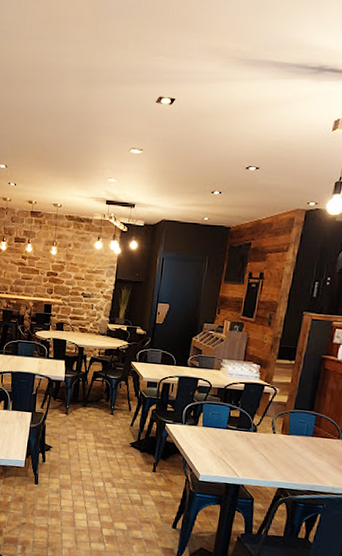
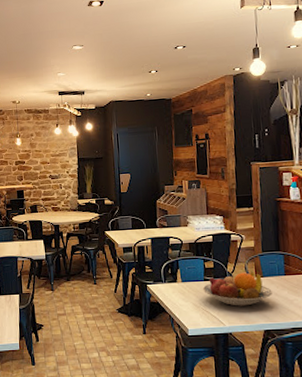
fruit bowl: none [222,426,295,461] -> present [202,271,272,306]

